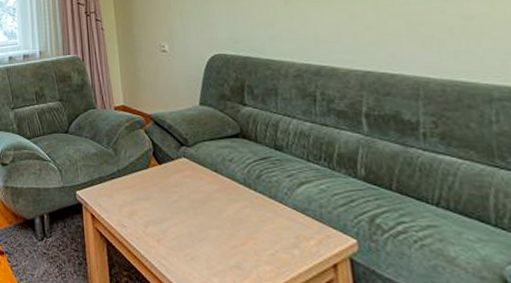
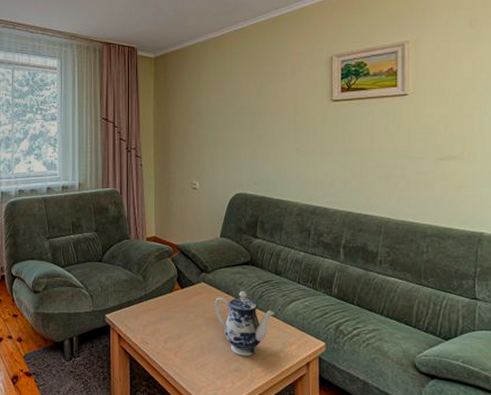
teapot: none [200,168,280,250] -> present [214,290,274,356]

